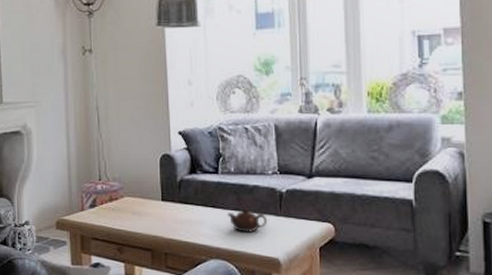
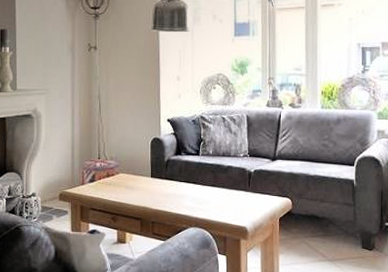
teapot: present [228,207,267,233] -> none [206,183,238,205]

